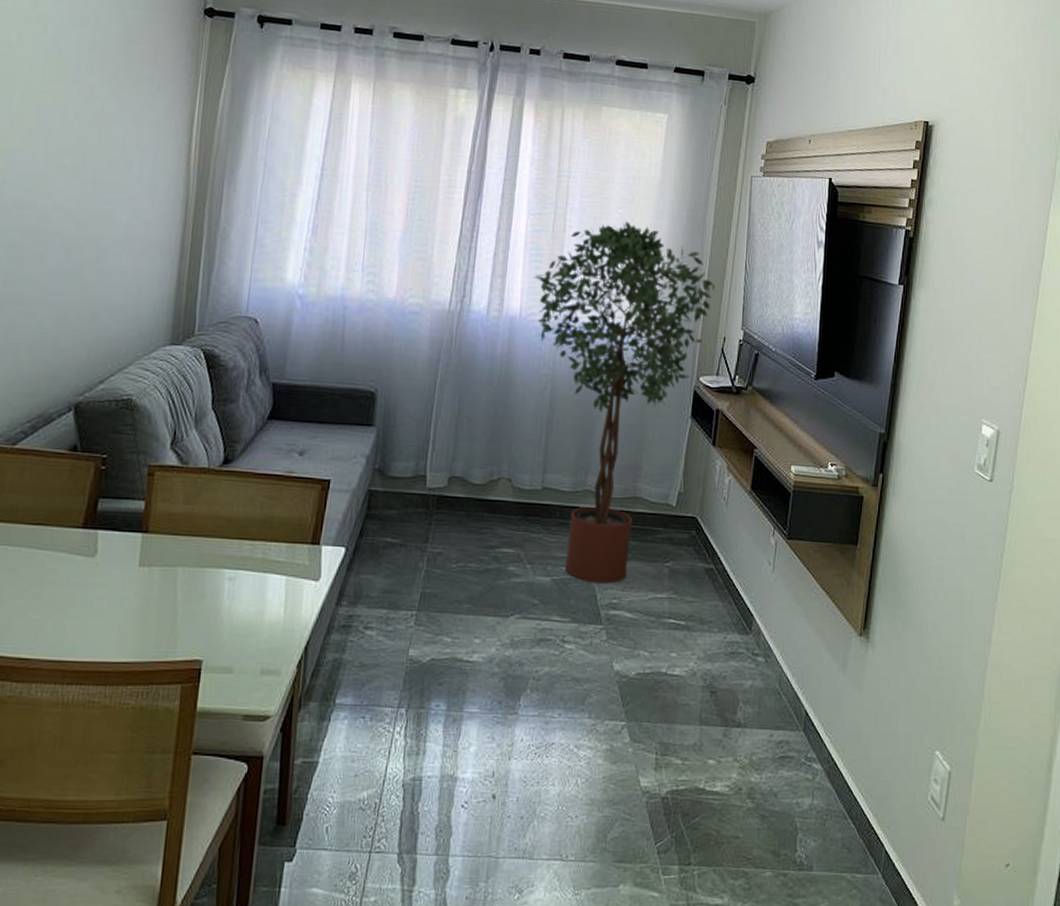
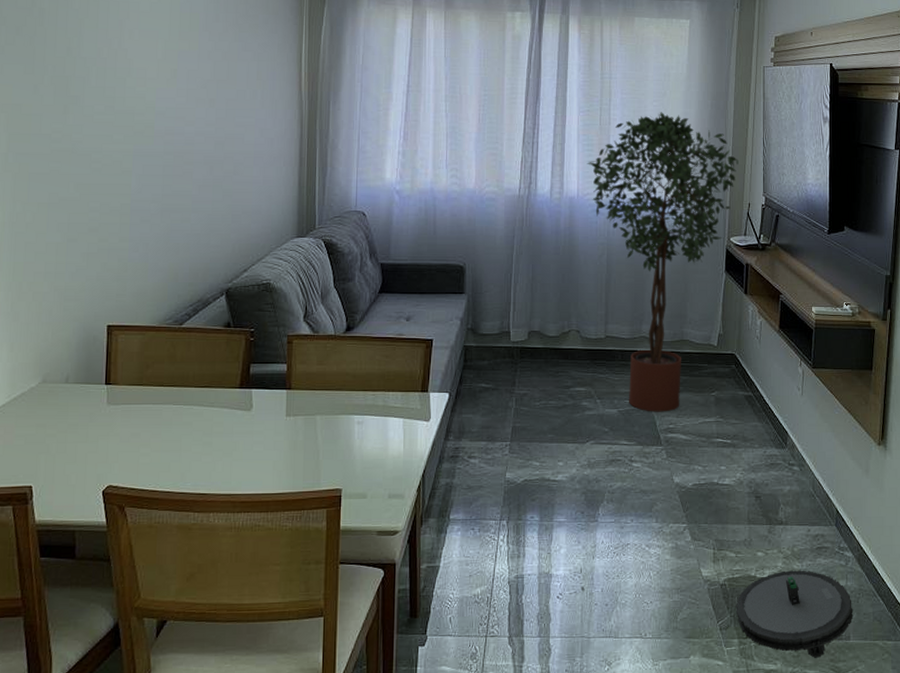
robot vacuum: none [678,783,819,893] -> present [736,570,854,659]

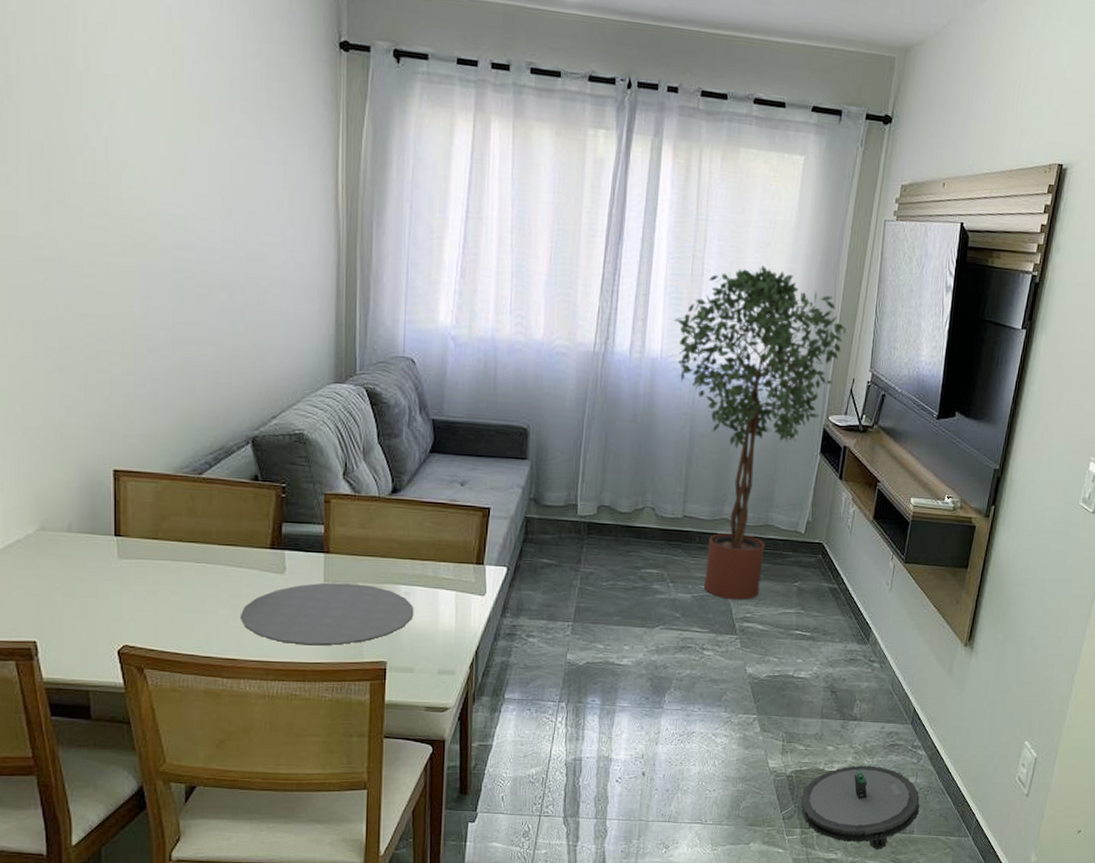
placemat: none [212,416,365,477] -> present [241,582,413,646]

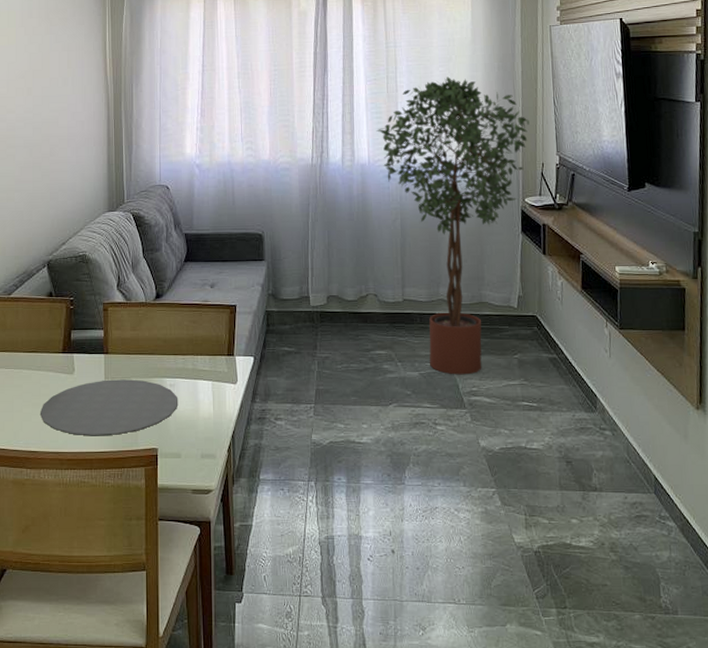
robot vacuum: present [800,765,920,851] -> none [552,539,680,633]

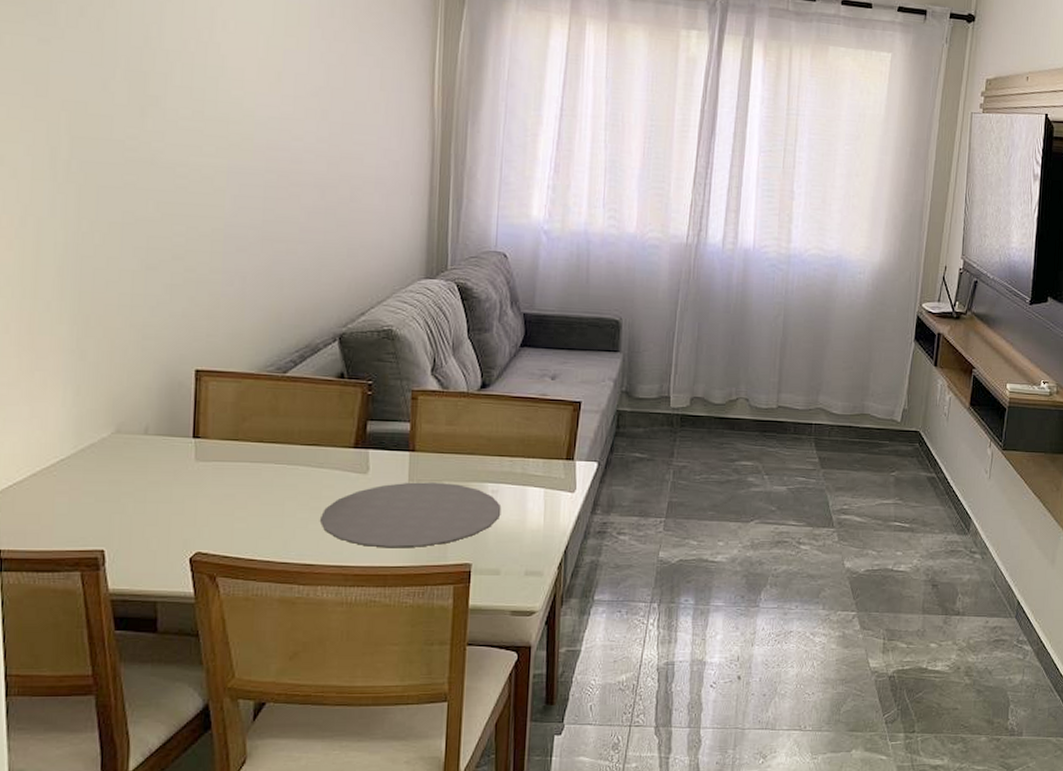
potted tree: present [376,77,529,375] -> none [766,157,937,492]

